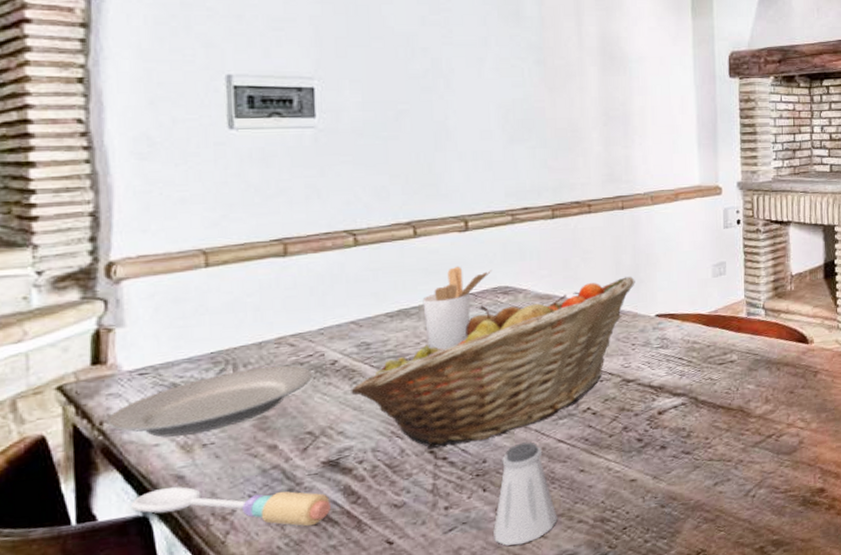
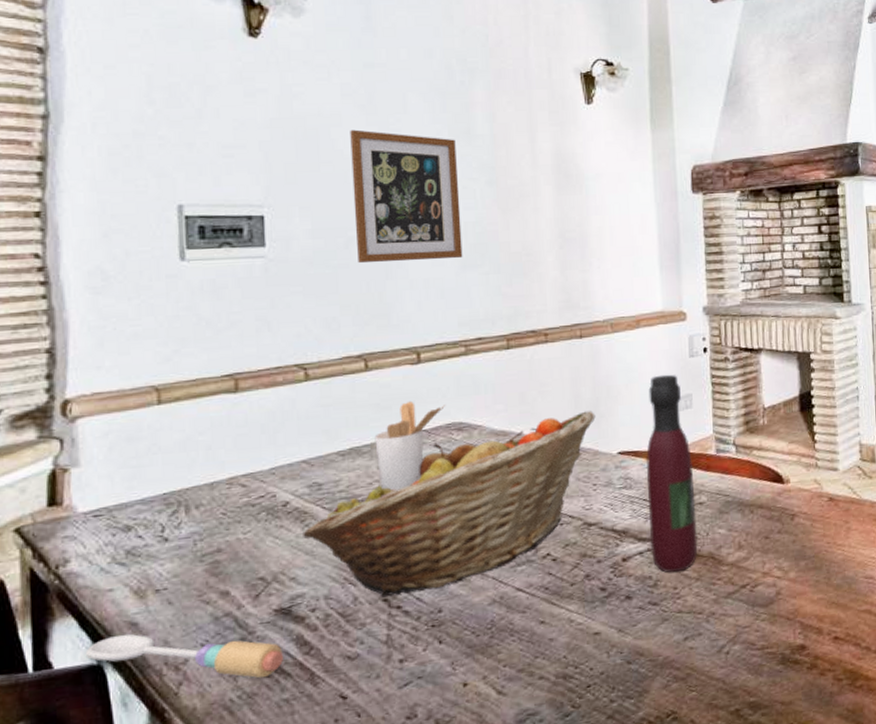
plate: present [107,365,313,437] -> none [62,507,265,582]
wall art: none [401,7,511,136] -> present [350,129,463,264]
saltshaker: present [493,442,558,546] -> none [450,590,517,703]
wine bottle: none [681,243,728,425] -> present [646,374,698,573]

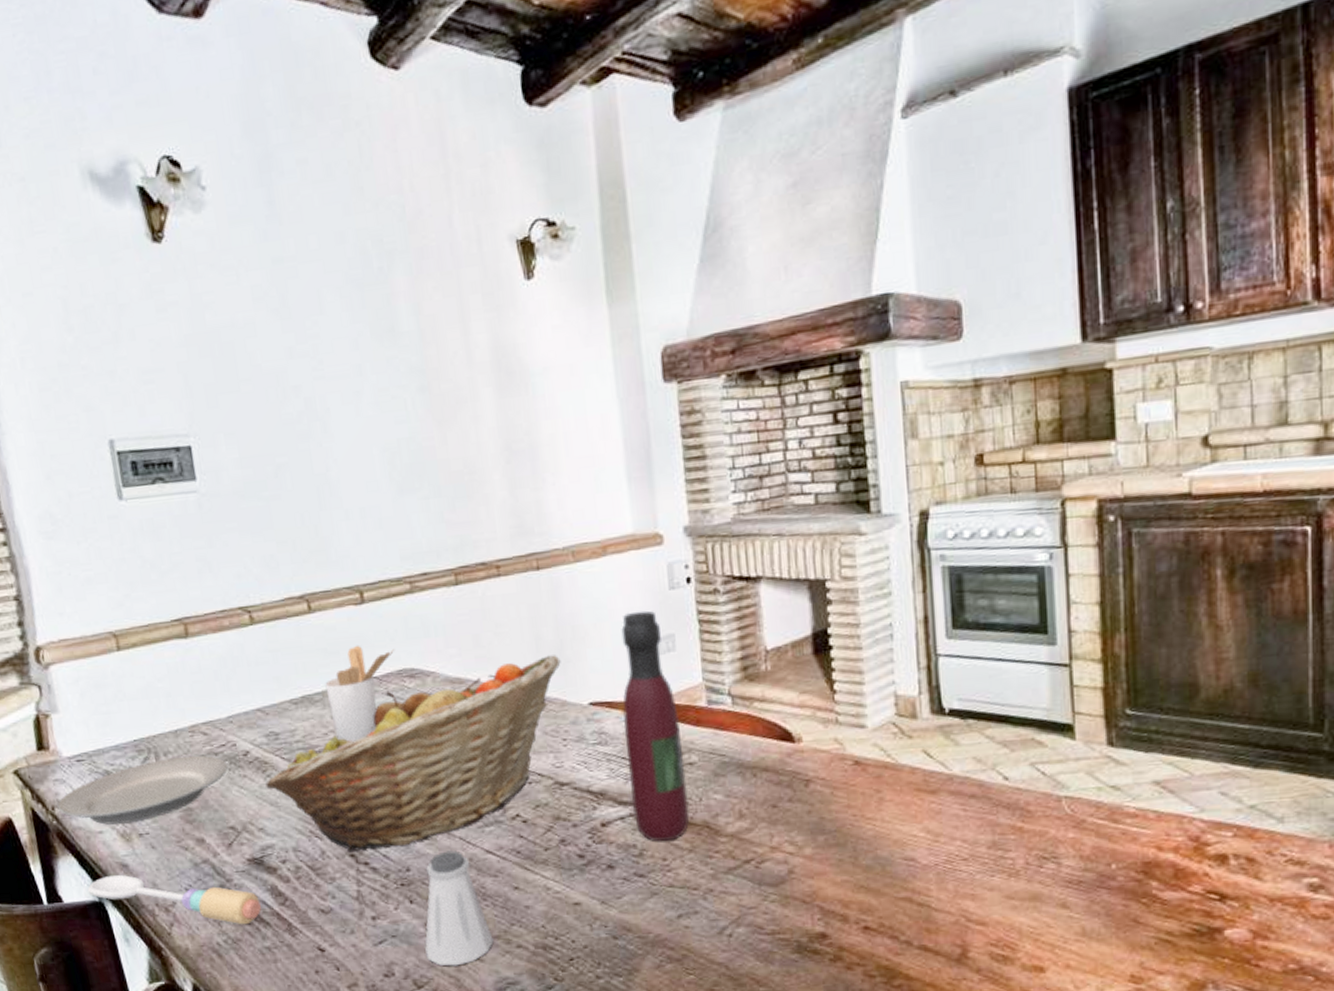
plate: none [62,507,265,582] -> present [57,755,229,825]
wall art: present [350,129,463,264] -> none [266,338,399,494]
saltshaker: none [450,590,517,703] -> present [425,850,494,966]

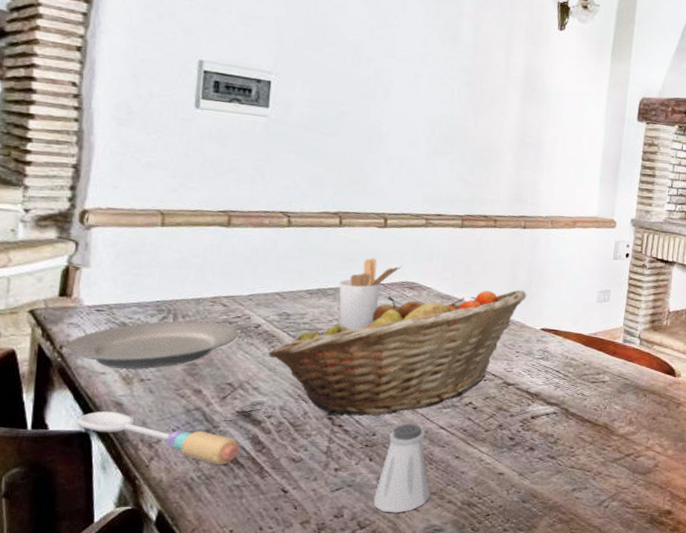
wine bottle: present [621,610,689,842] -> none [556,269,602,435]

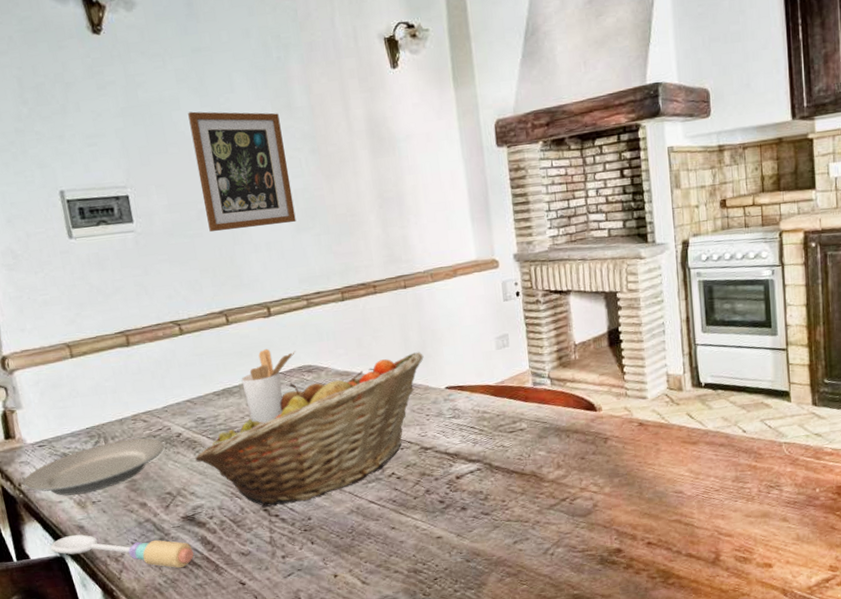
wall art: none [346,19,443,145] -> present [188,111,296,233]
saltshaker: present [373,423,431,513] -> none [323,502,377,590]

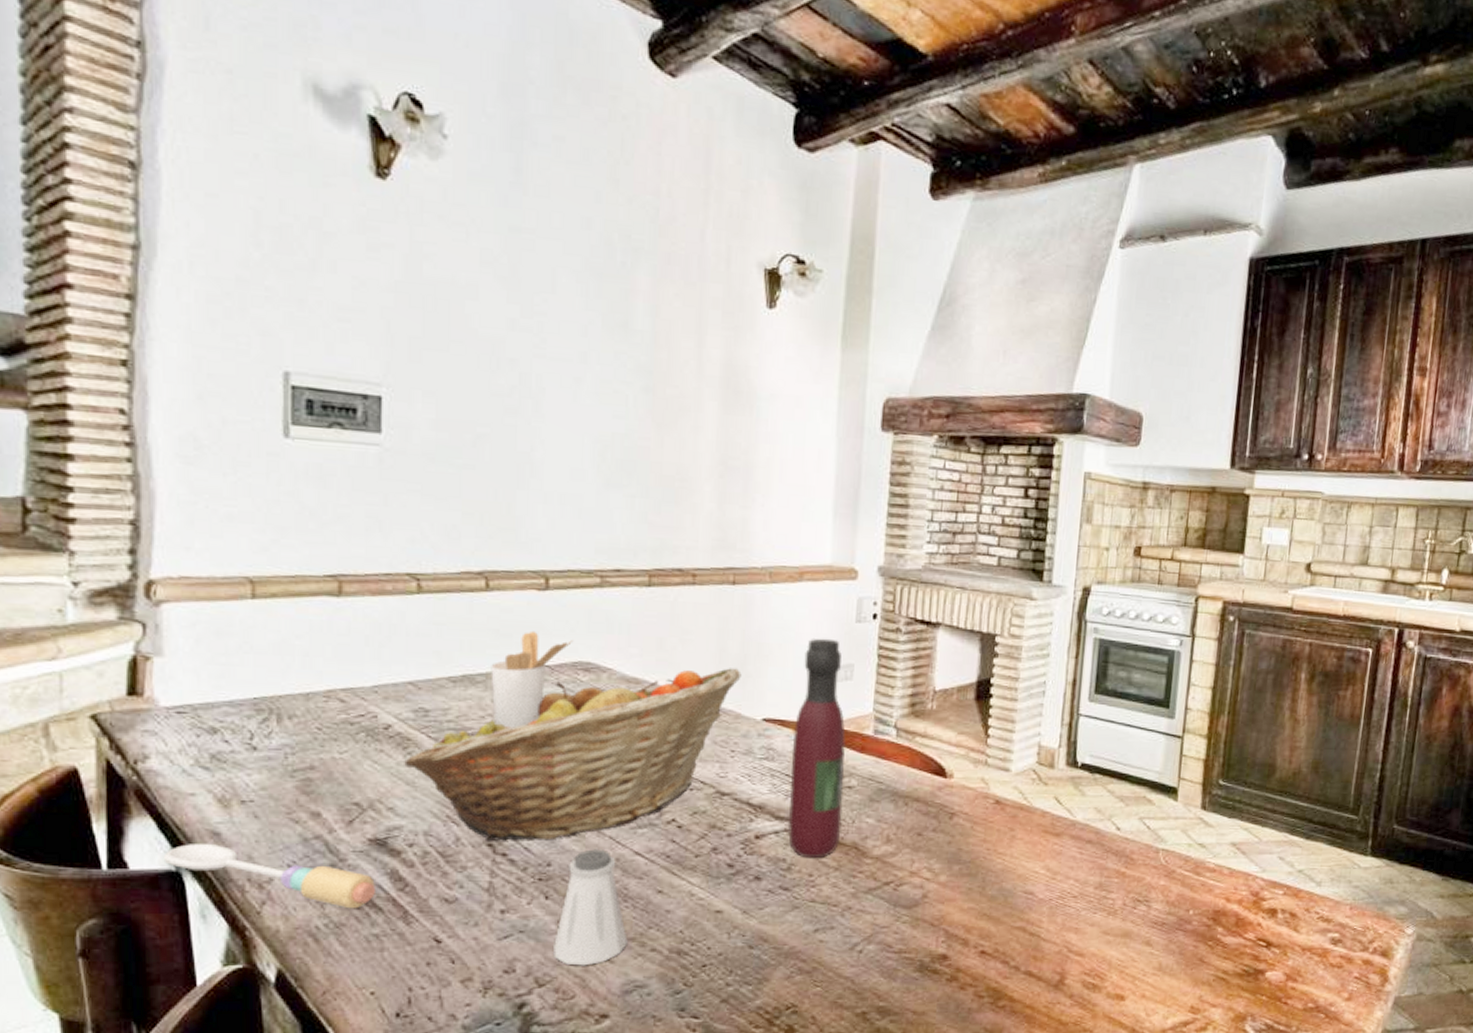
plate: present [23,438,165,496] -> none [141,722,364,788]
wall art: present [188,111,296,233] -> none [485,305,610,475]
saltshaker: none [323,502,377,590] -> present [553,849,628,966]
wine bottle: none [468,317,521,489] -> present [787,637,846,859]

